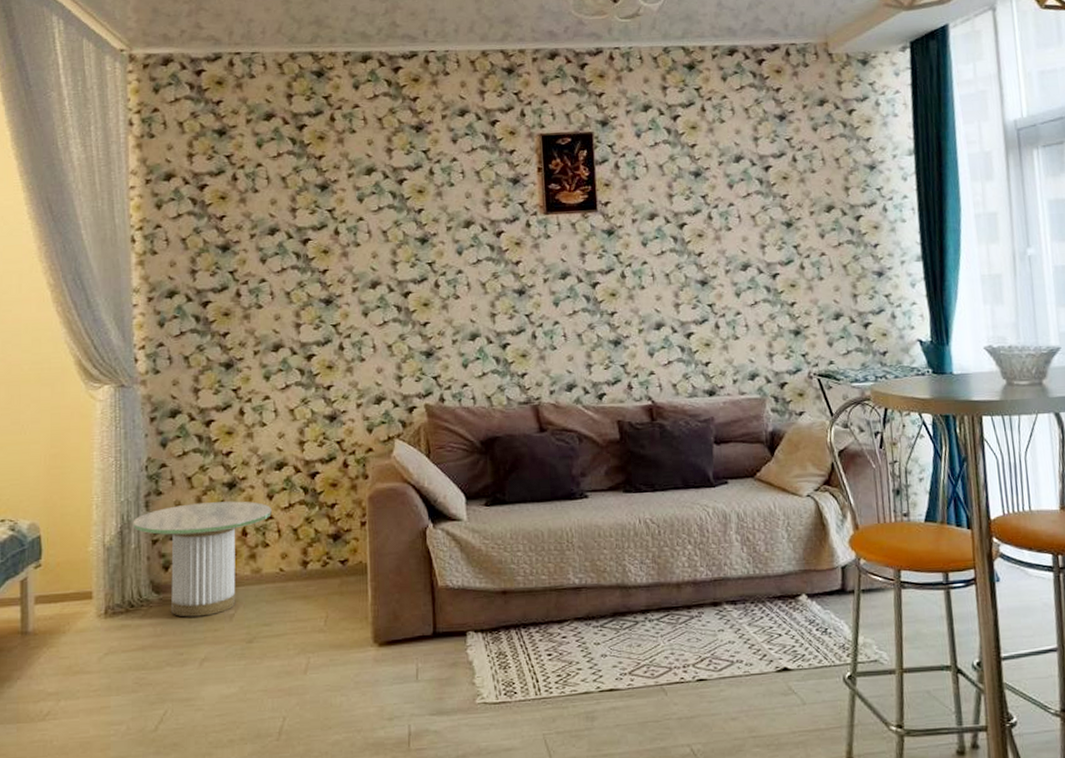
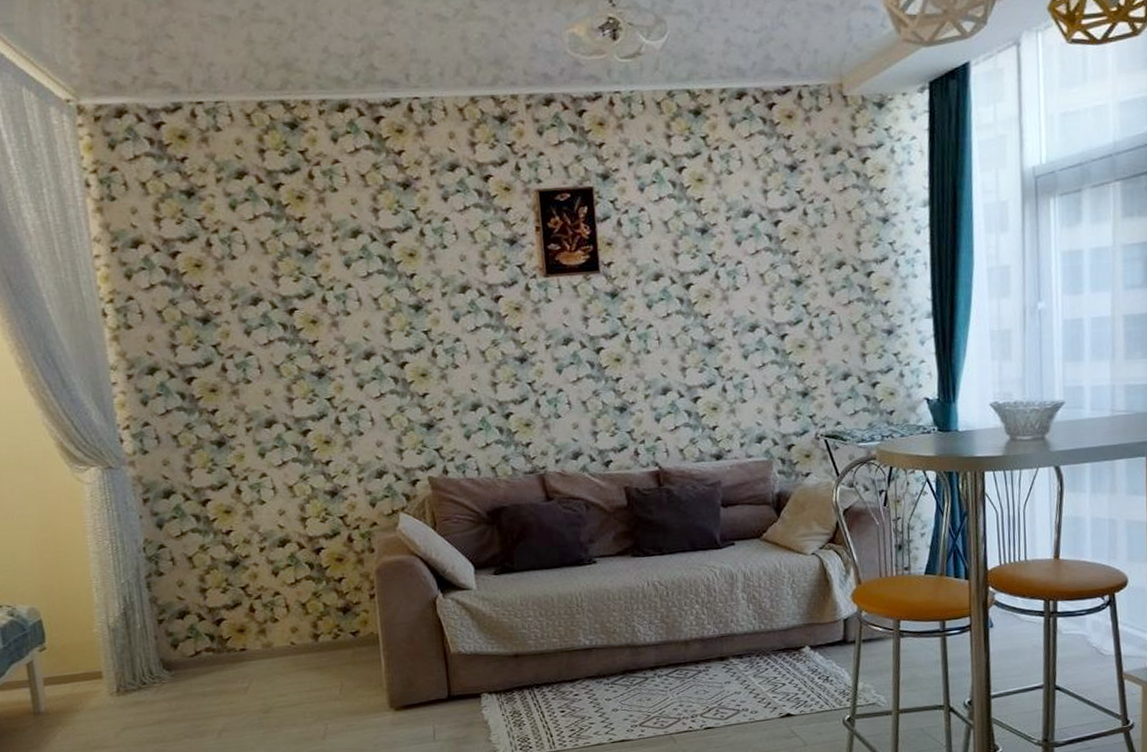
side table: present [132,501,272,617] -> none [136,578,278,692]

